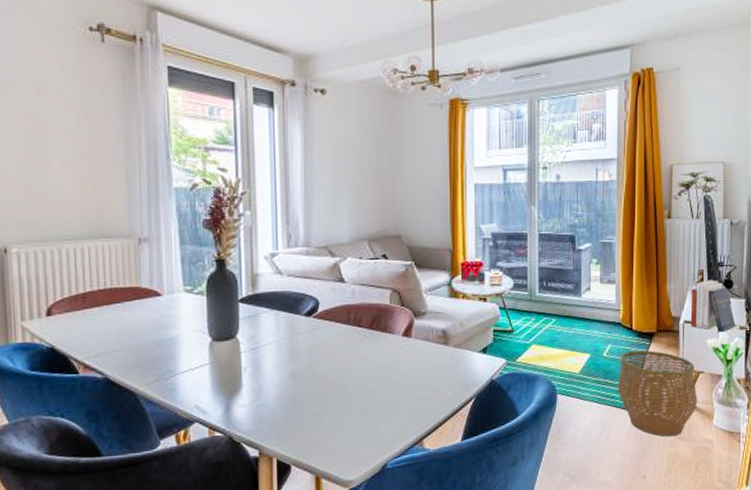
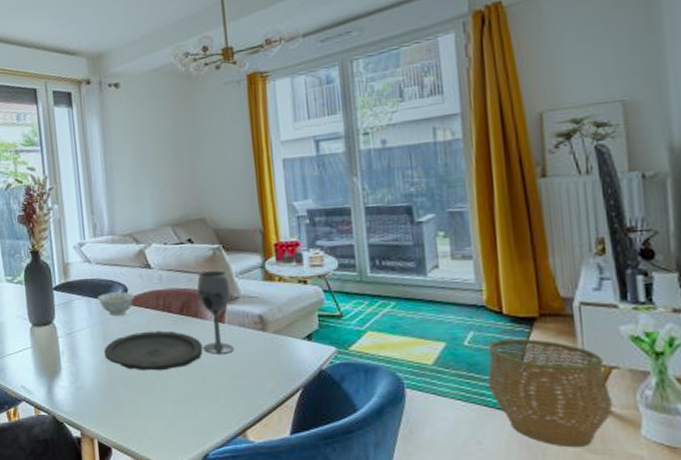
bowl: none [287,305,326,330] -> present [98,292,135,316]
plate: none [290,345,390,386] -> present [104,330,203,371]
wine glass: none [388,287,419,368] -> present [197,271,235,354]
books: present [690,280,736,333] -> none [587,249,666,317]

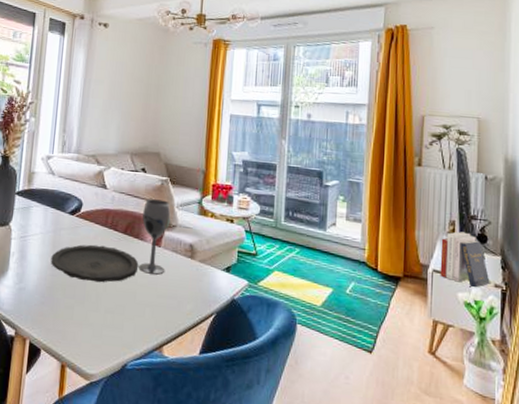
bowl: present [98,292,135,316] -> none [54,204,88,227]
basket: present [487,337,613,448] -> none [359,289,447,390]
books: none [587,249,666,317] -> present [440,231,490,288]

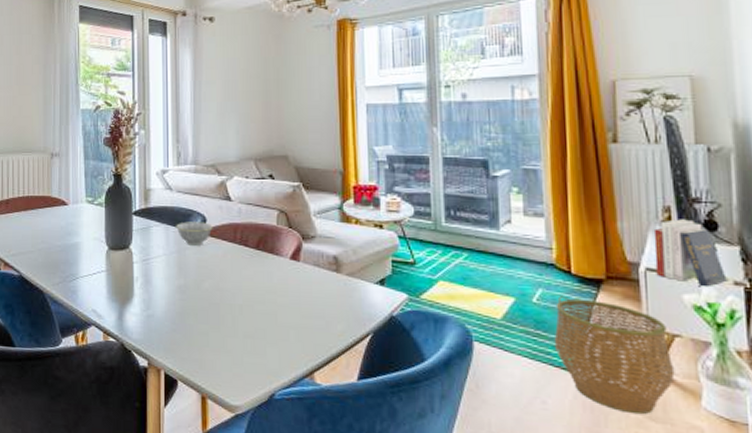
plate: present [51,244,139,283] -> none [178,263,277,305]
bowl: none [54,204,88,227] -> present [176,222,213,246]
wine glass: present [139,199,171,275] -> none [275,208,308,293]
basket: none [359,289,447,390] -> present [554,296,675,415]

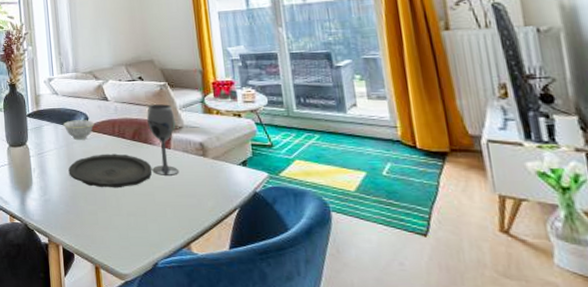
plate: none [178,263,277,305] -> present [68,153,153,188]
wine glass: none [275,208,308,293] -> present [147,104,179,175]
basket: present [554,296,675,415] -> none [404,168,525,273]
books: present [653,219,727,288] -> none [491,94,568,155]

